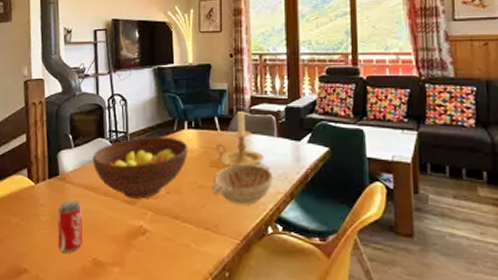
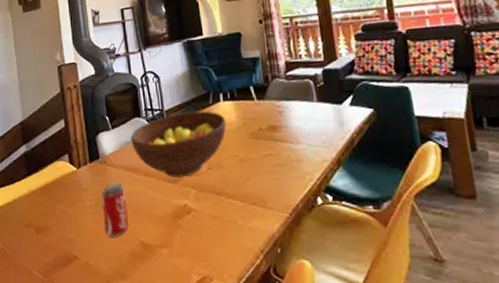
decorative bowl: present [211,164,273,205] -> none [253,131,317,176]
candle holder: present [217,108,263,167] -> none [255,75,305,136]

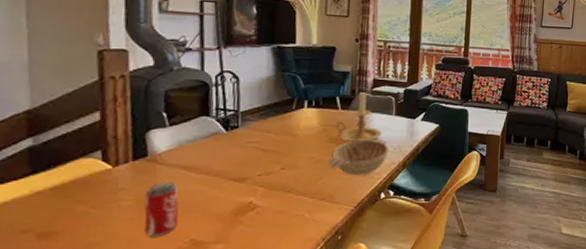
fruit bowl: present [130,111,227,177] -> none [193,115,307,176]
decorative bowl: none [253,131,317,176] -> present [328,139,388,176]
candle holder: none [255,75,305,136] -> present [336,90,381,142]

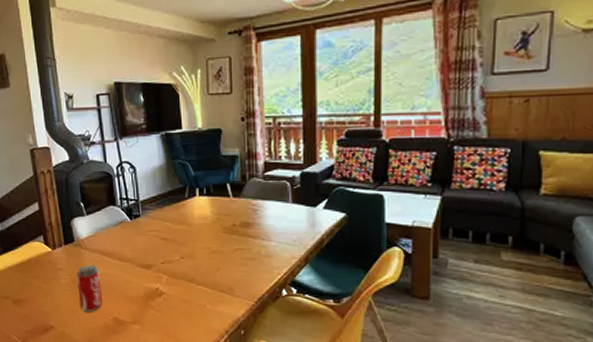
decorative bowl: present [328,139,388,176] -> none [225,230,287,269]
candle holder: present [336,90,381,142] -> none [229,175,278,233]

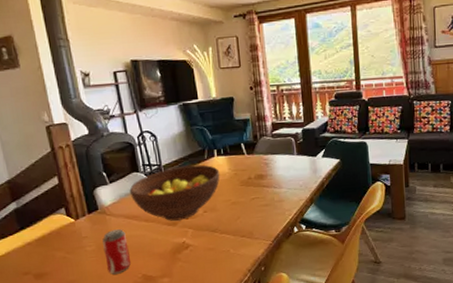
fruit bowl: none [105,204,201,264] -> present [129,164,220,221]

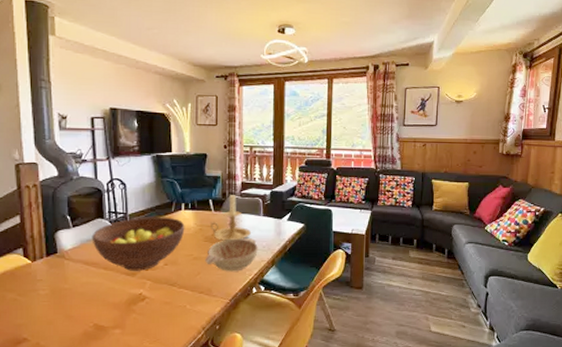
beverage can: present [102,229,131,275] -> none [57,275,83,321]
decorative bowl: none [243,178,295,214] -> present [205,238,258,272]
candle holder: none [245,134,286,183] -> present [211,192,251,241]

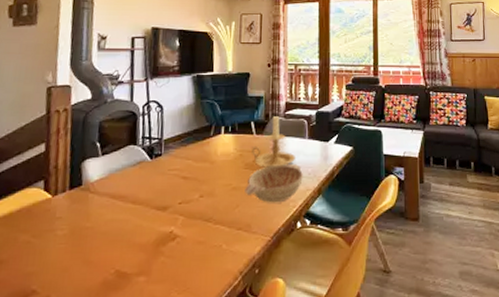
fruit bowl: present [92,217,185,271] -> none [121,142,224,205]

